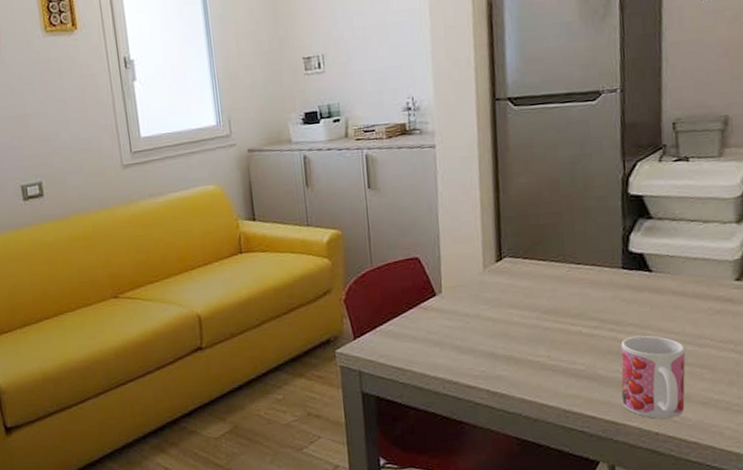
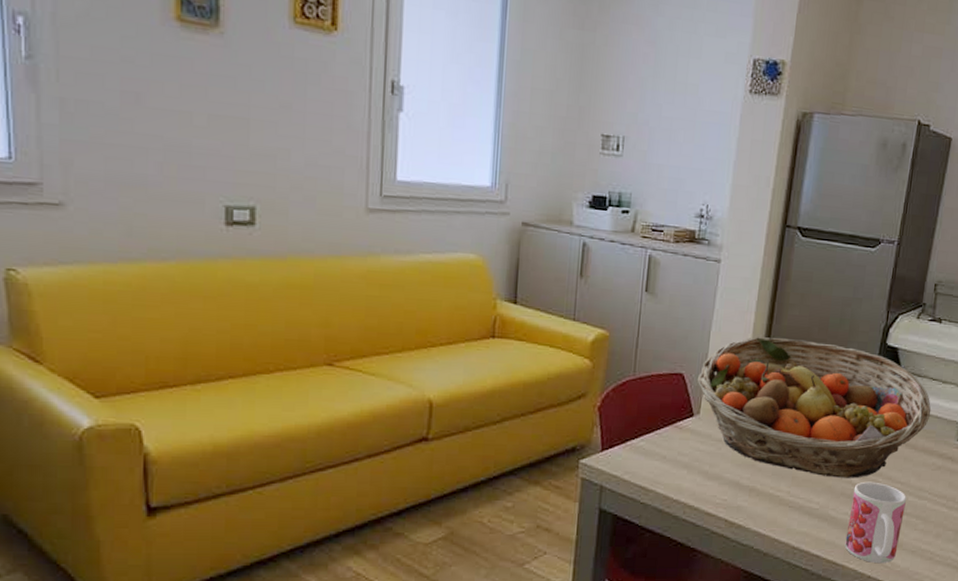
fruit basket: none [434,204,696,336] -> present [698,337,932,478]

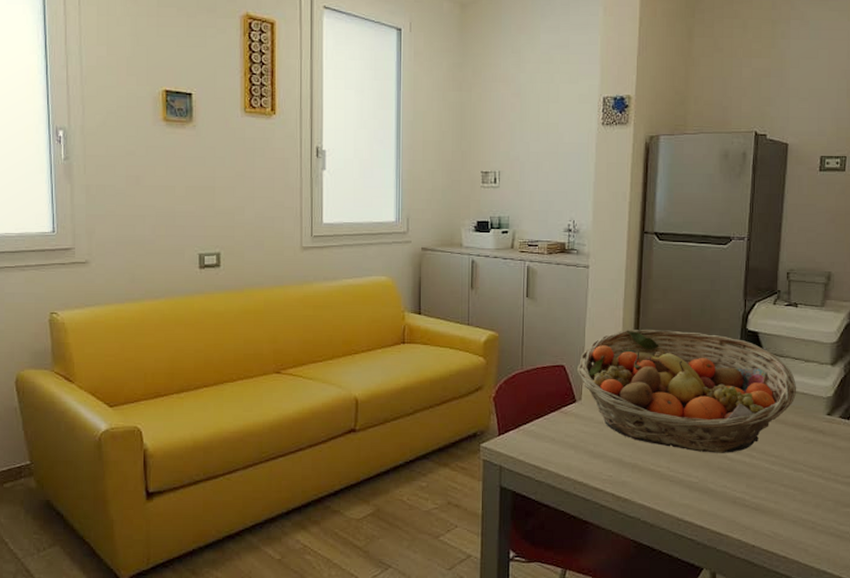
mug: present [844,482,906,564] -> none [726,457,782,534]

